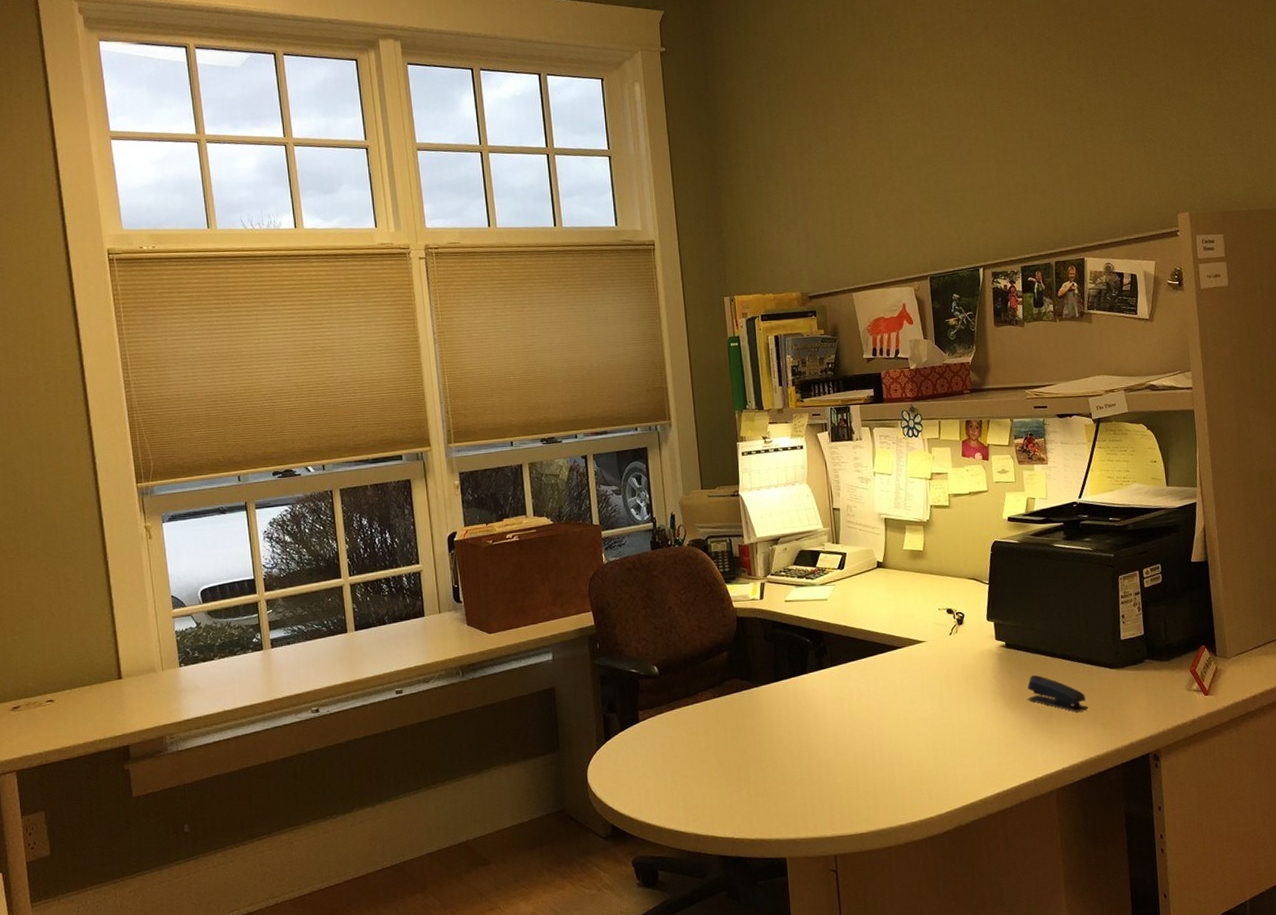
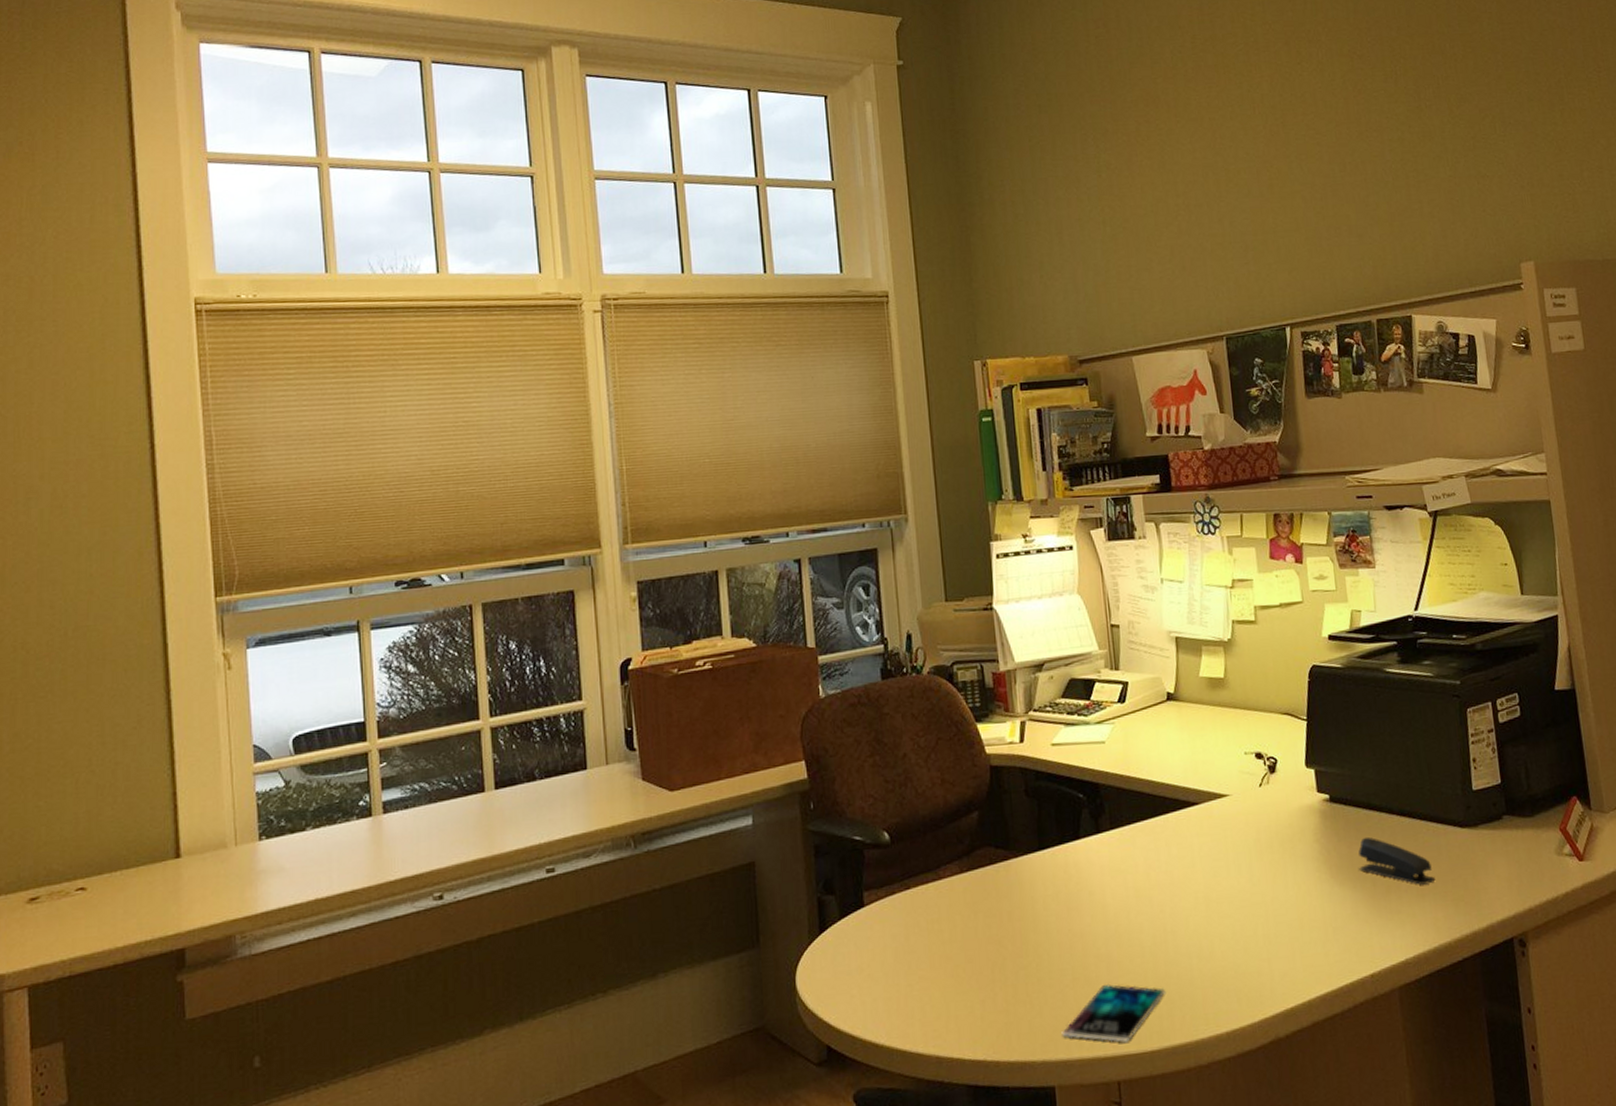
smartphone: none [792,782,872,826] -> present [1061,983,1165,1042]

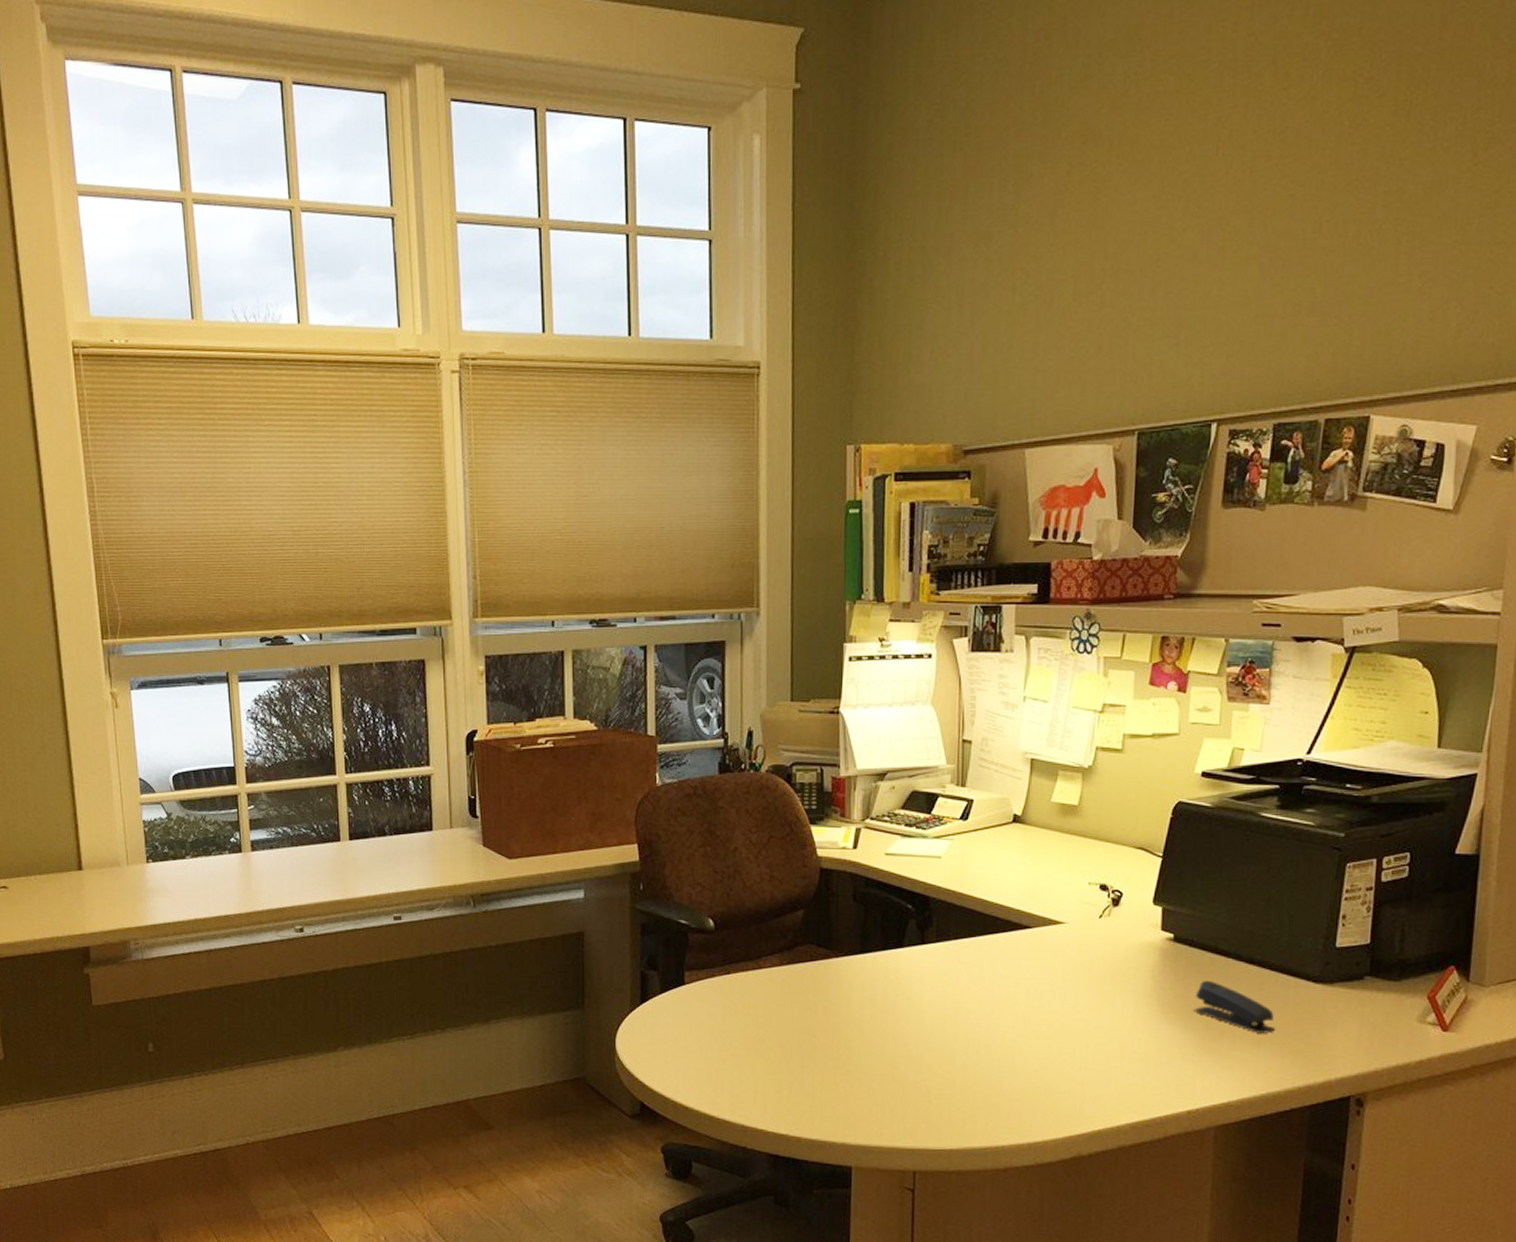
smartphone: present [1061,983,1165,1042] -> none [864,1084,971,1138]

